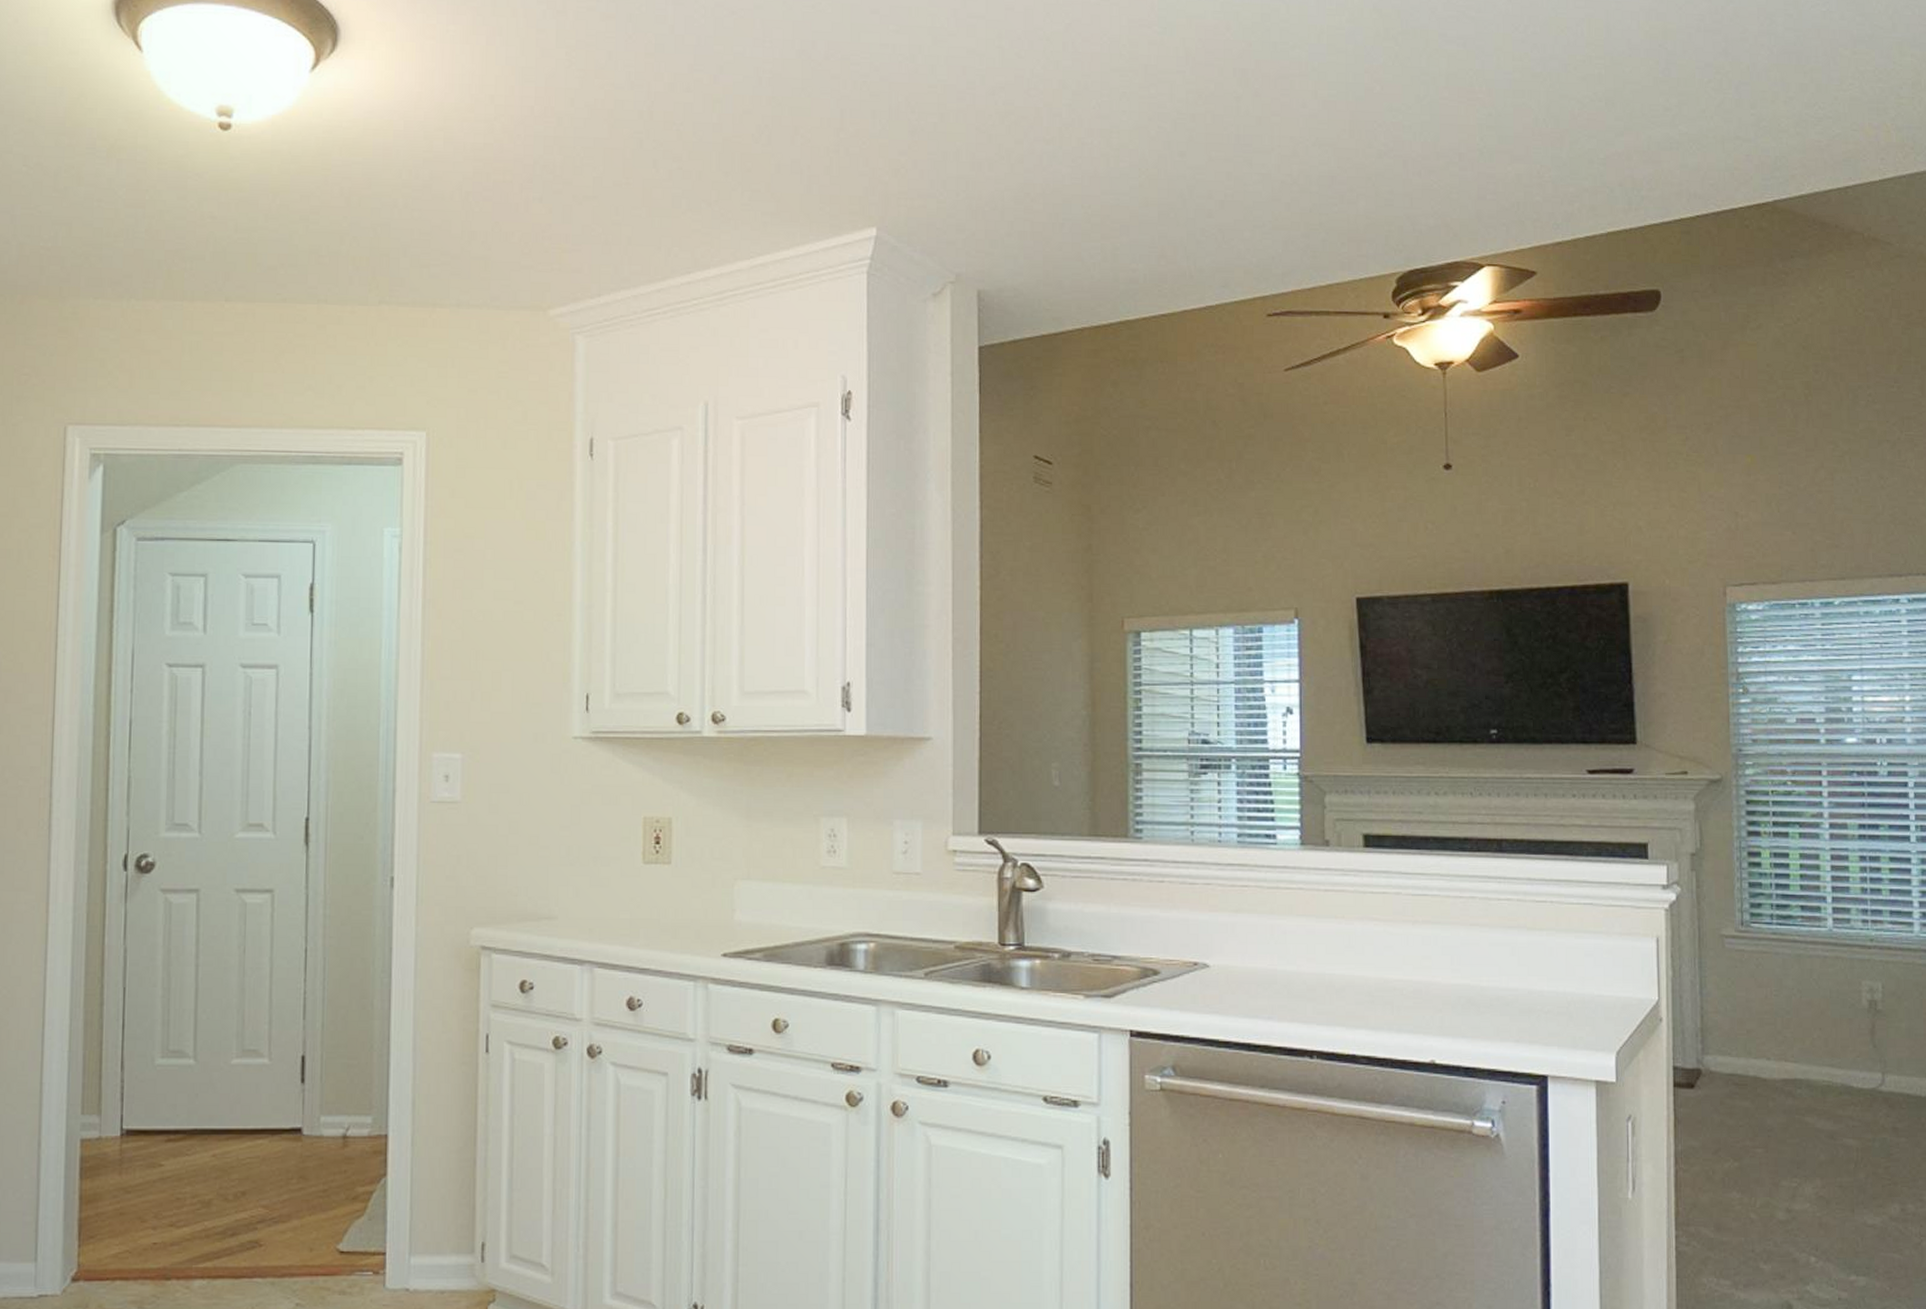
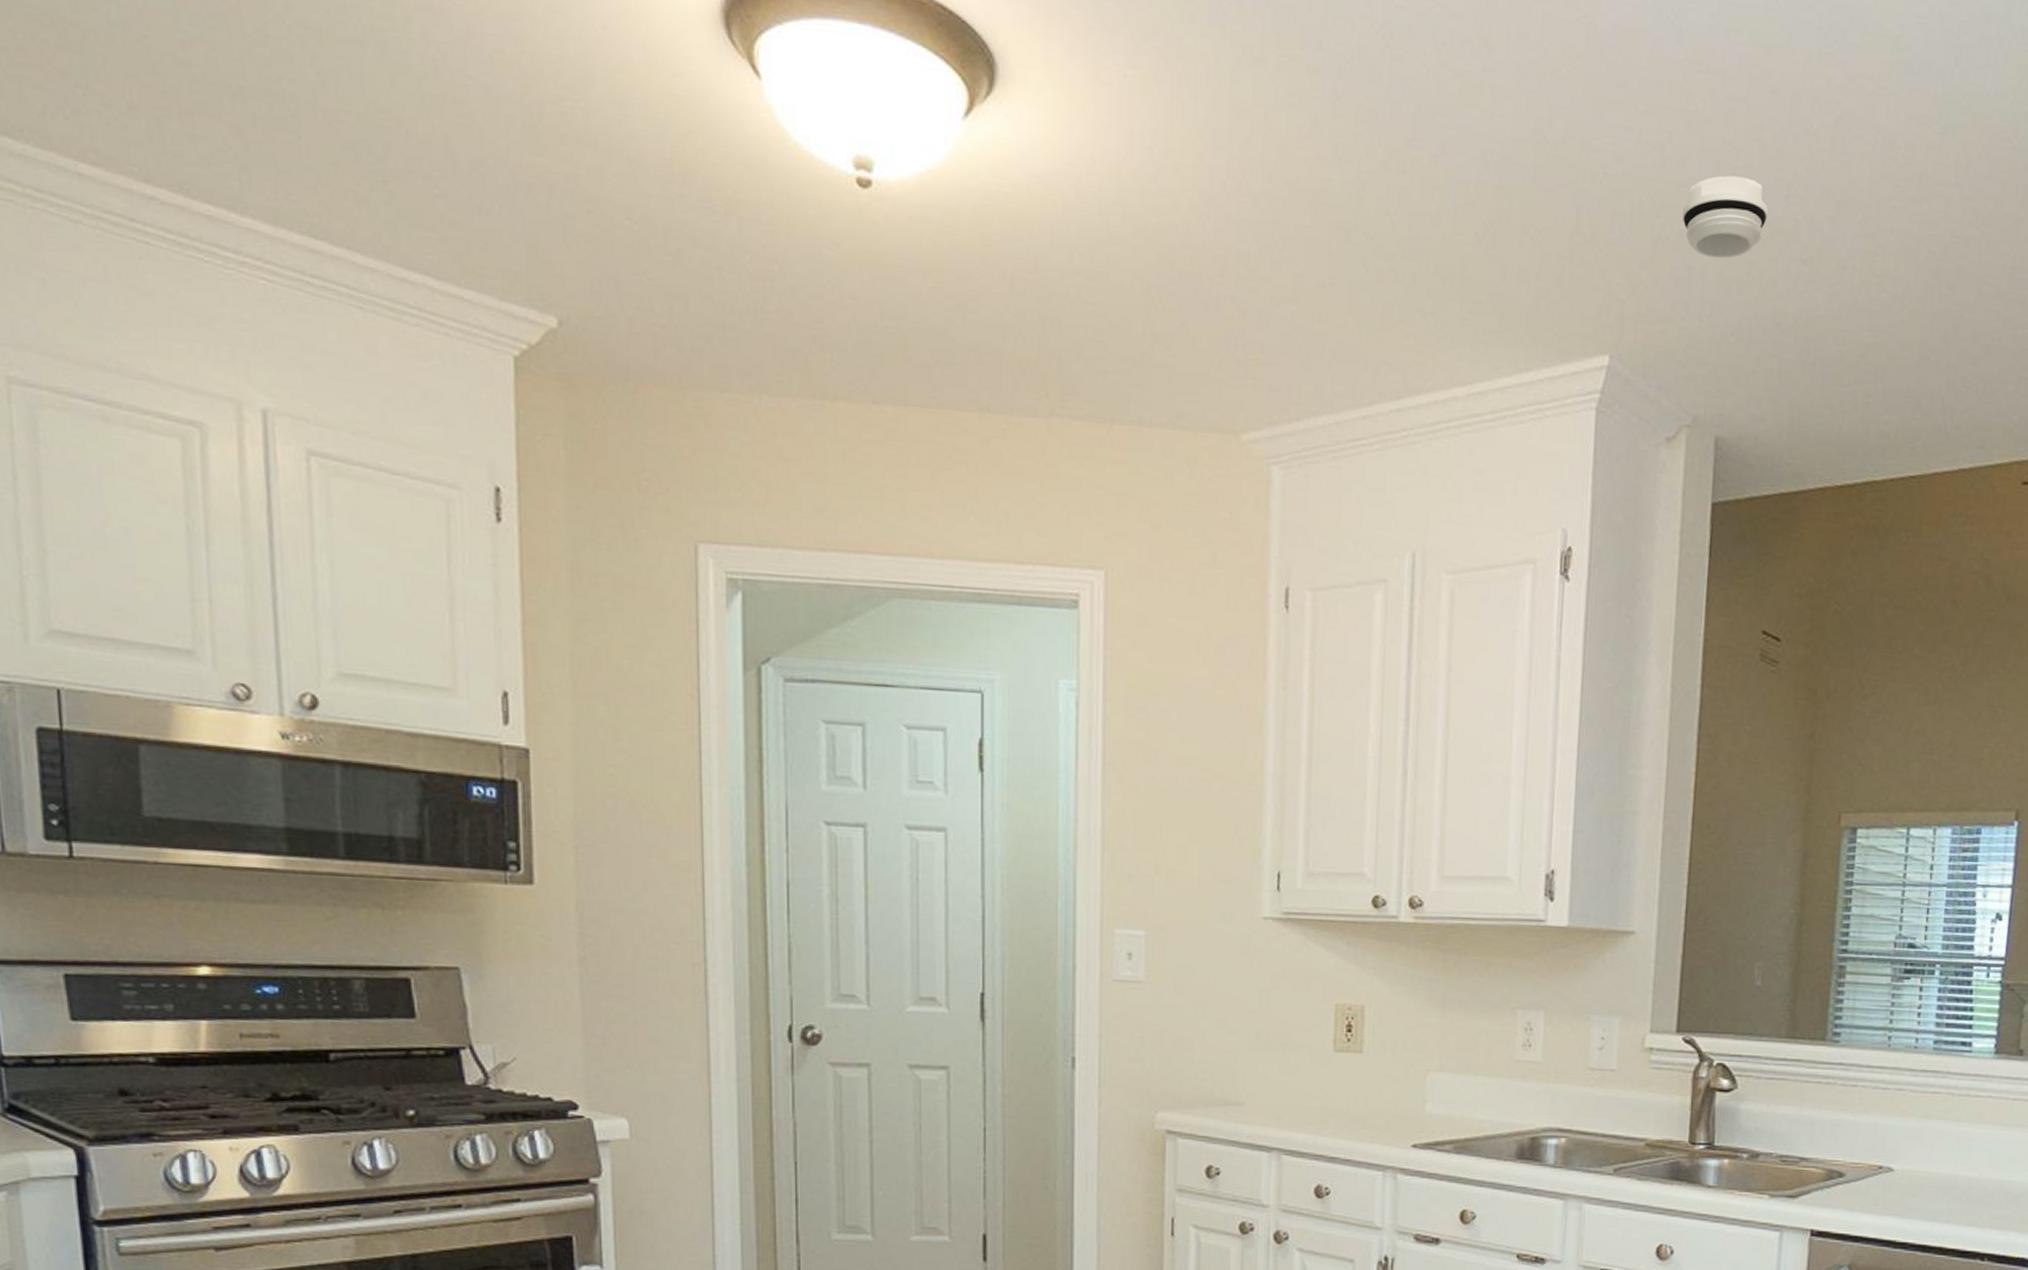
smoke detector: none [935,76,1012,144] -> present [1682,175,1769,259]

